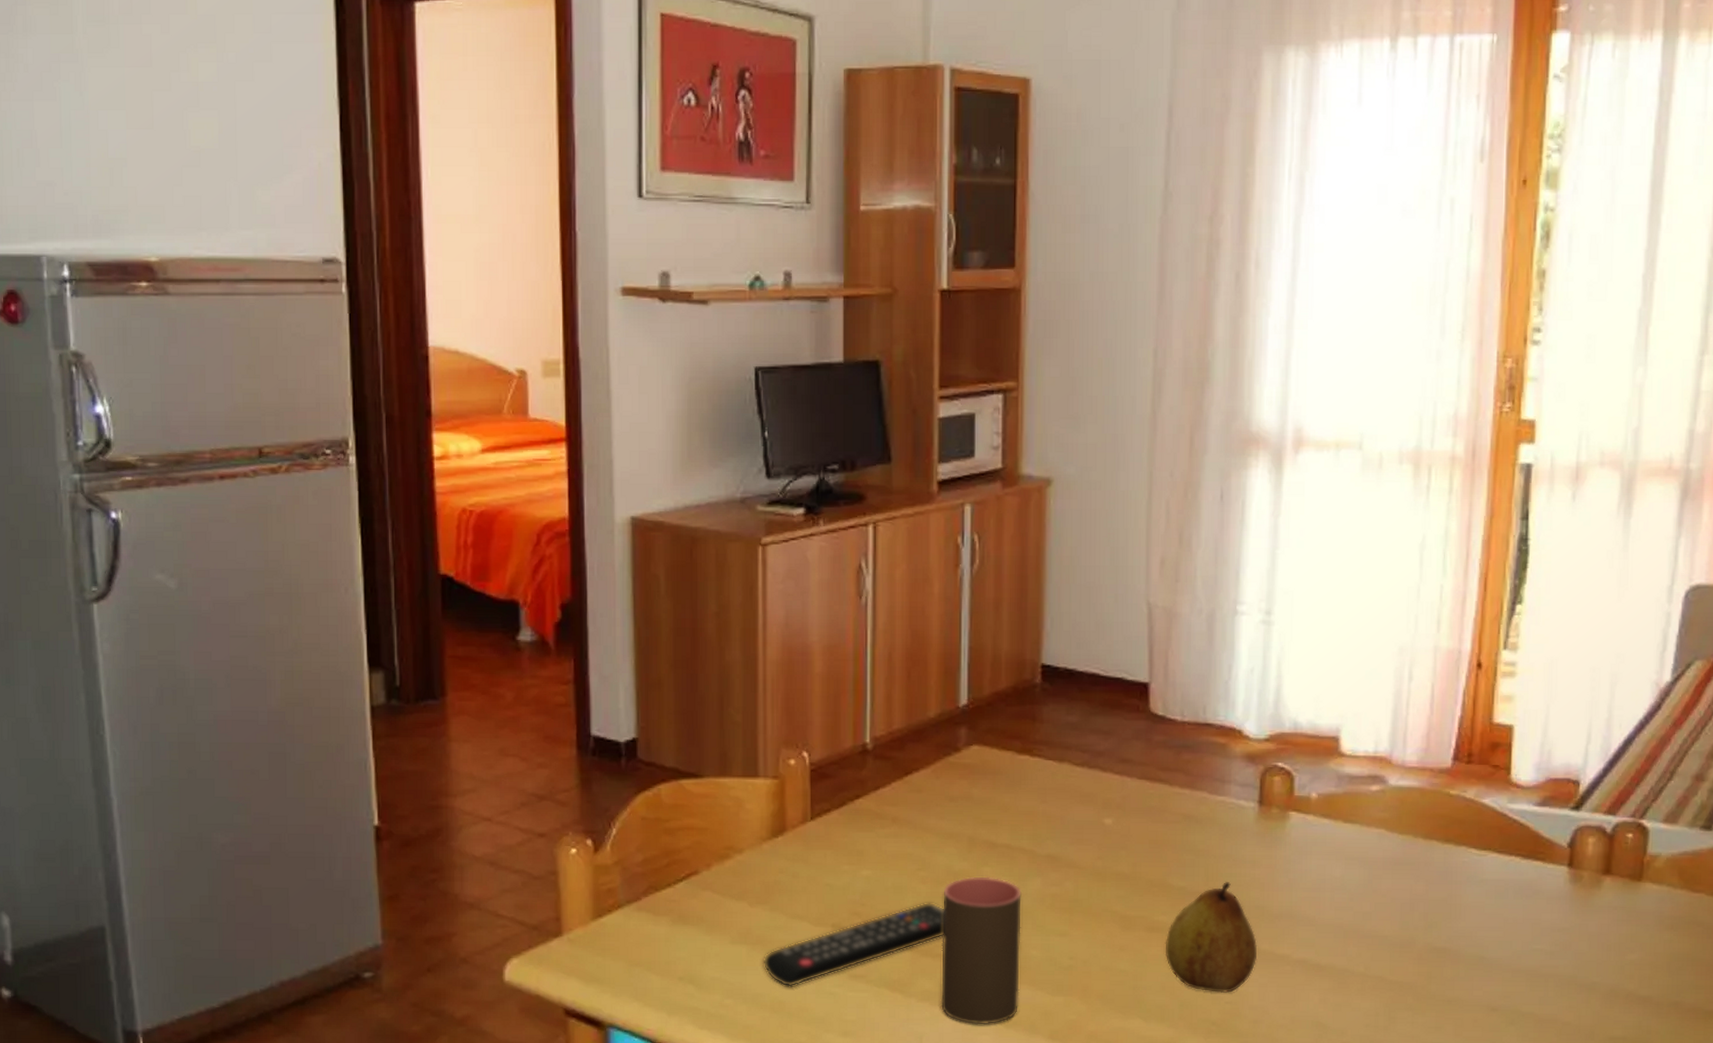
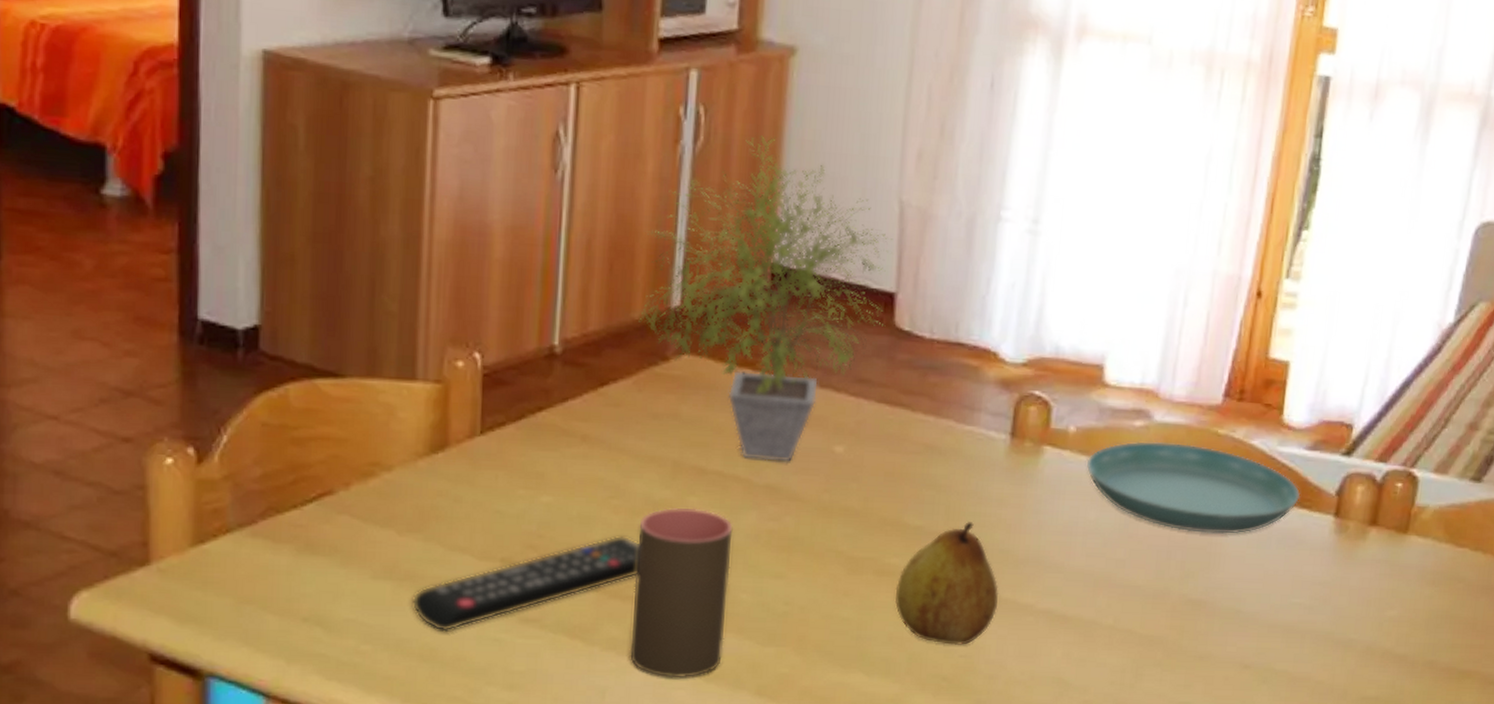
potted plant: none [933,556,1144,835] -> present [638,136,893,463]
saucer: none [1329,804,1534,886] -> present [1086,441,1301,534]

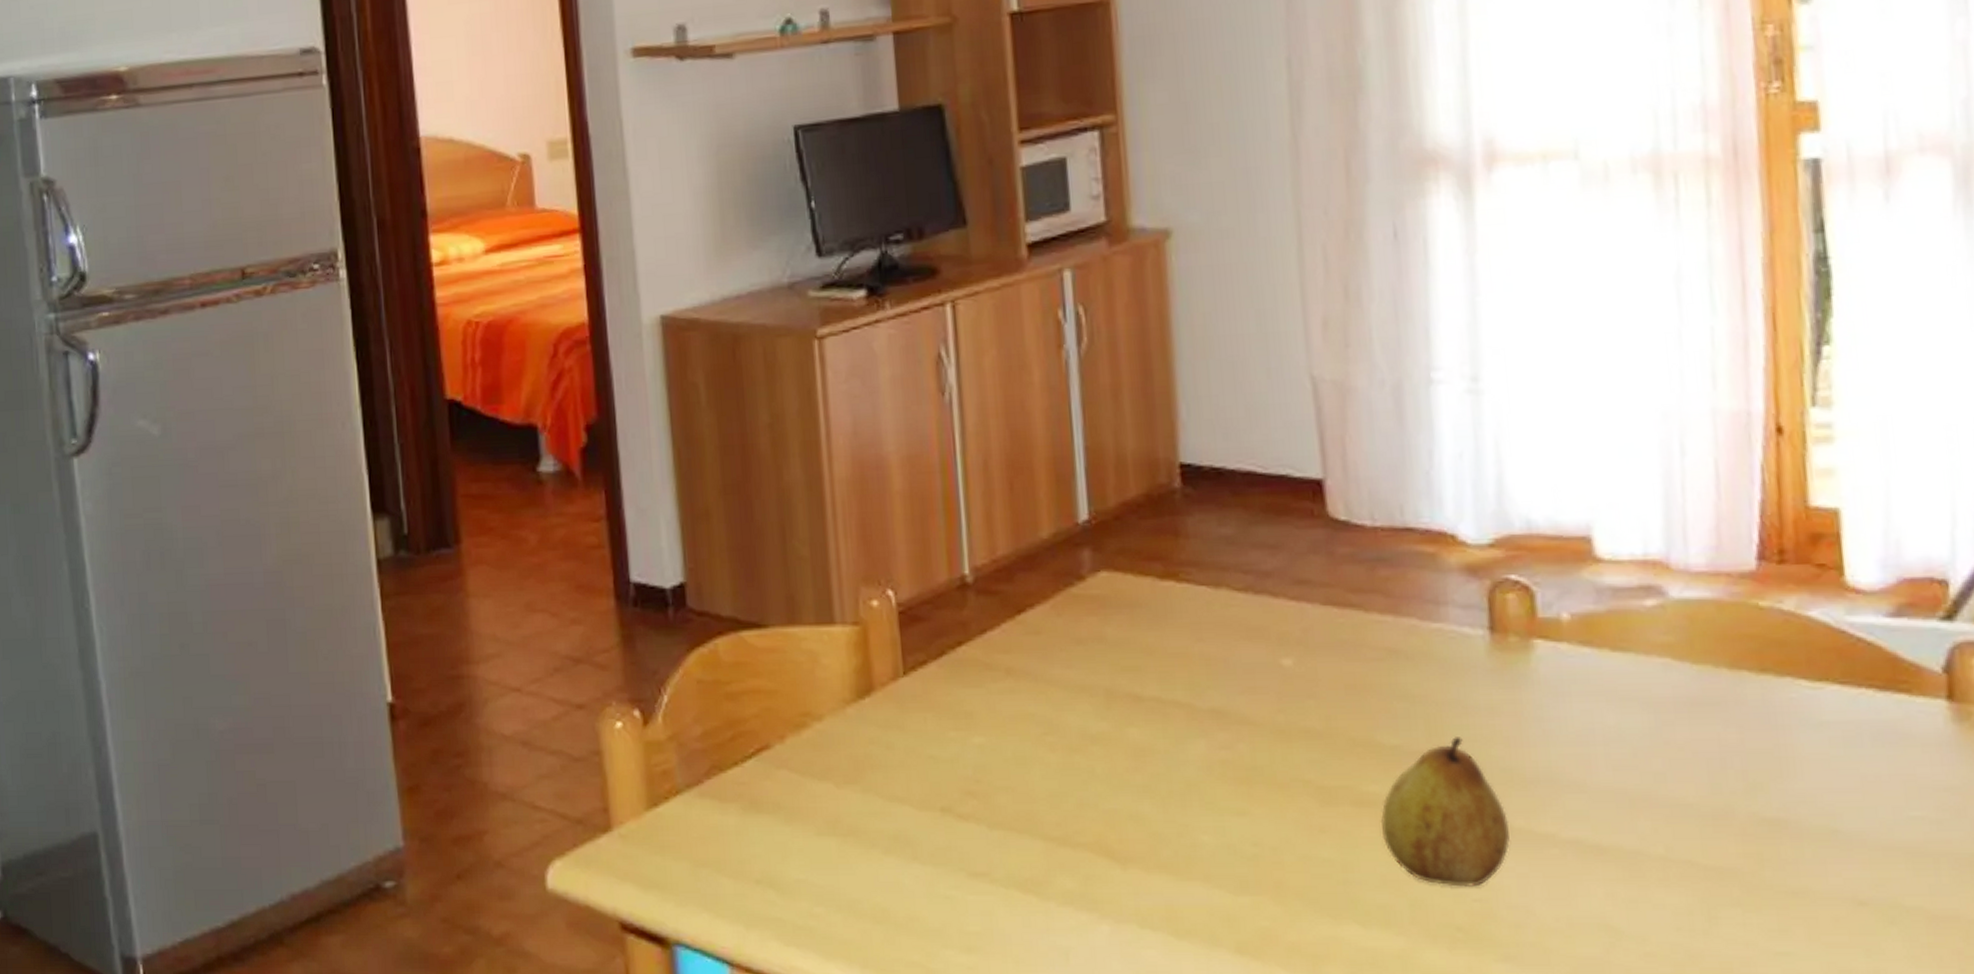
remote control: present [411,535,639,632] -> none [857,775,1085,890]
cup: present [630,507,733,679] -> none [1078,740,1192,936]
potted plant: present [638,136,893,463] -> none [1044,327,1315,683]
saucer: present [1086,441,1301,534] -> none [1591,622,1893,733]

